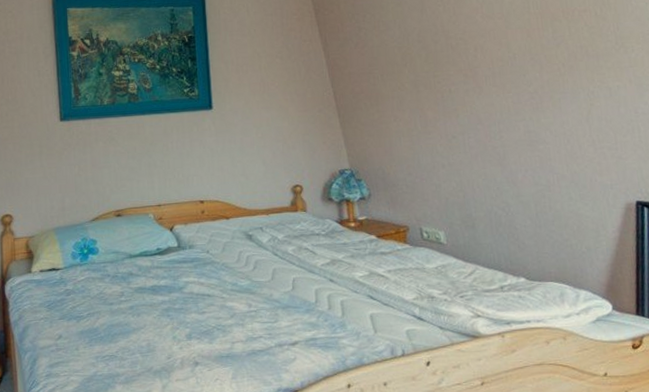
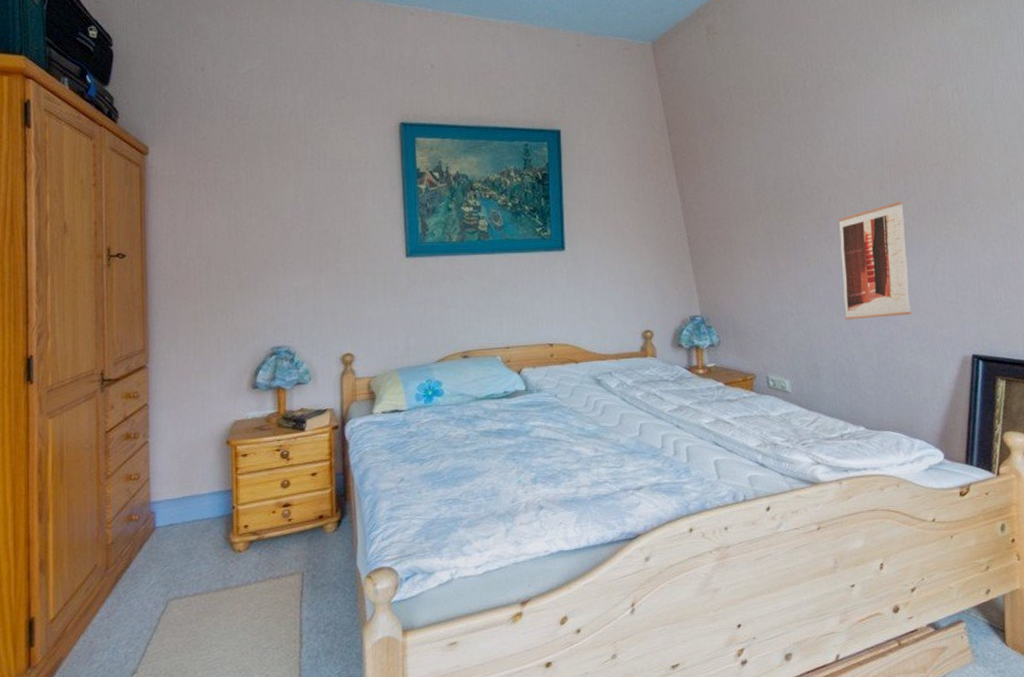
wall art: none [486,48,568,170] -> present [838,200,912,320]

